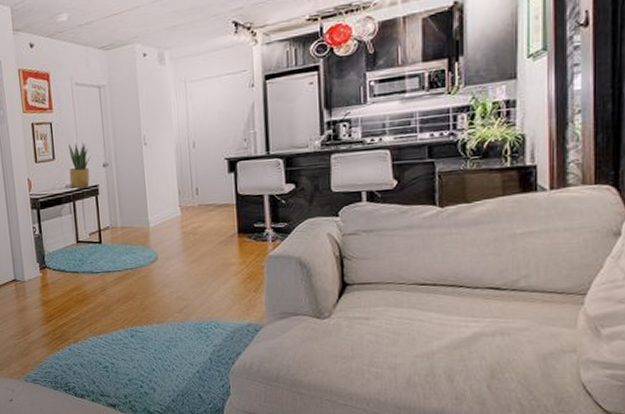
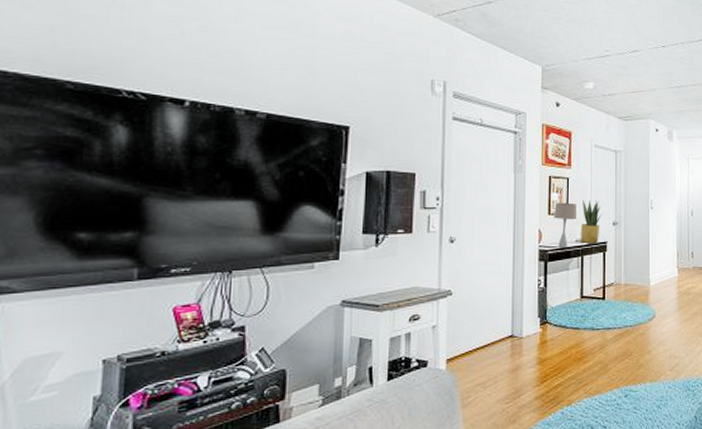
table lamp: none [40,148,64,195] -> present [553,202,576,247]

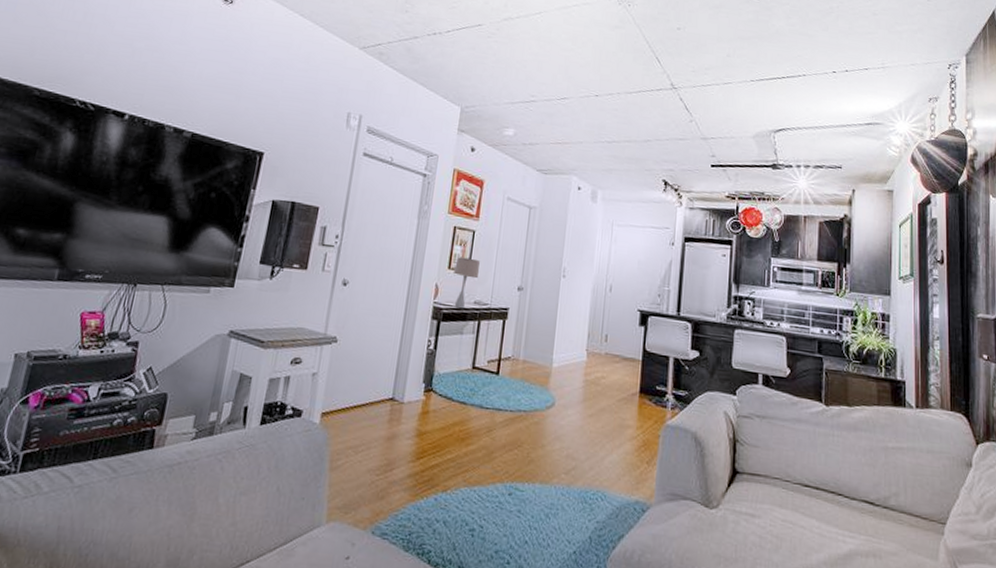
planter: present [580,200,603,244] -> none [479,257,508,309]

